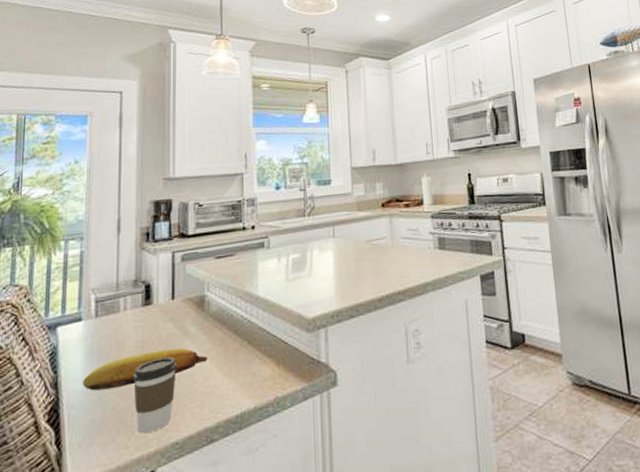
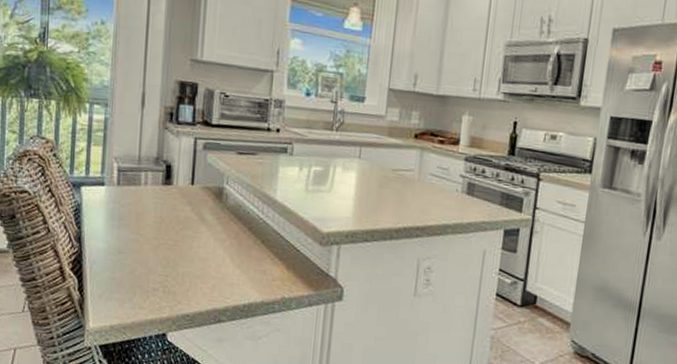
fruit: present [83,348,208,391] -> none [104,228,222,256]
coffee cup: present [133,357,177,433] -> none [151,236,192,301]

